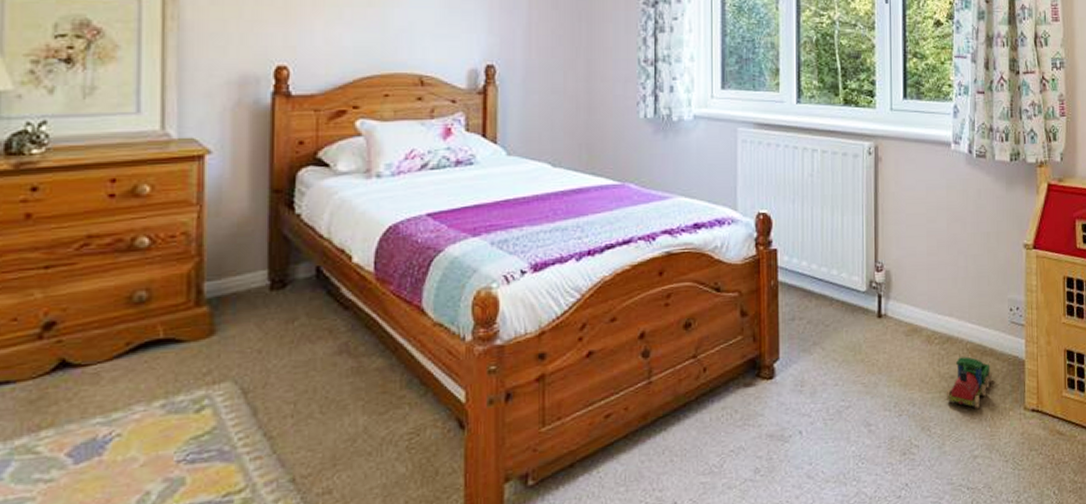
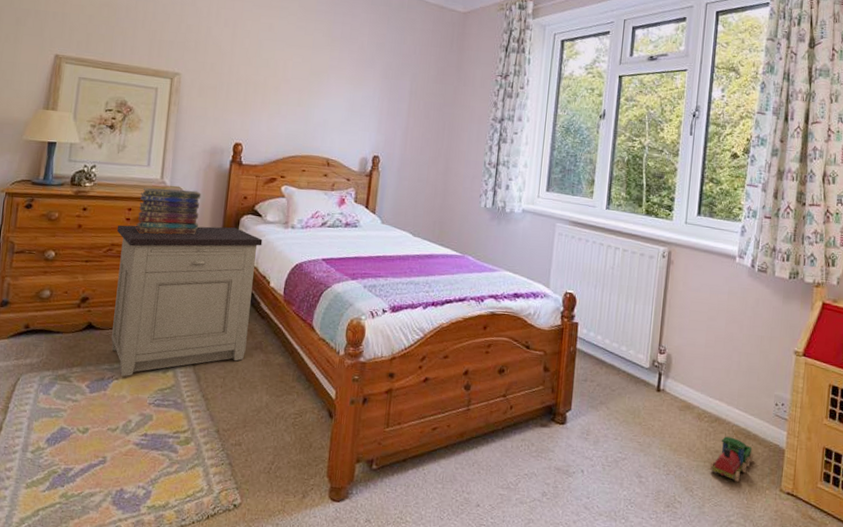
nightstand: none [96,187,334,430] -> present [111,224,263,377]
book stack: none [125,141,230,214] -> present [135,187,201,235]

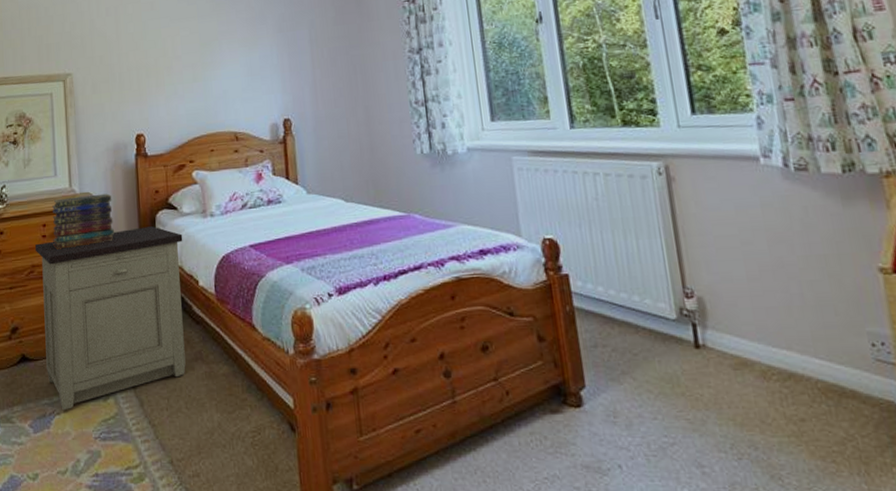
toy train: present [709,436,754,482] -> none [797,397,861,460]

